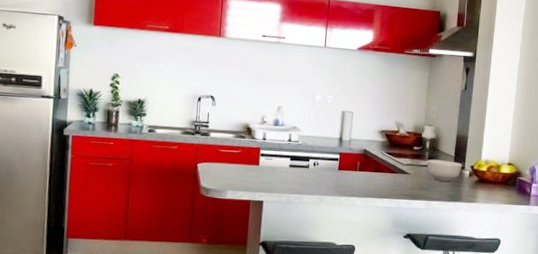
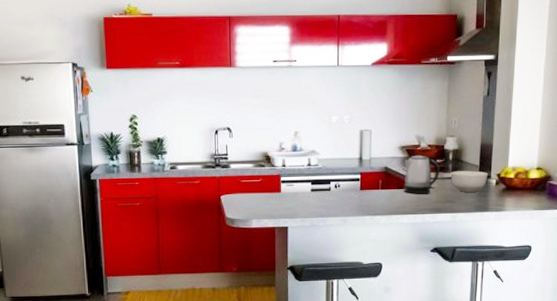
kettle: none [381,140,416,180] -> present [404,155,439,194]

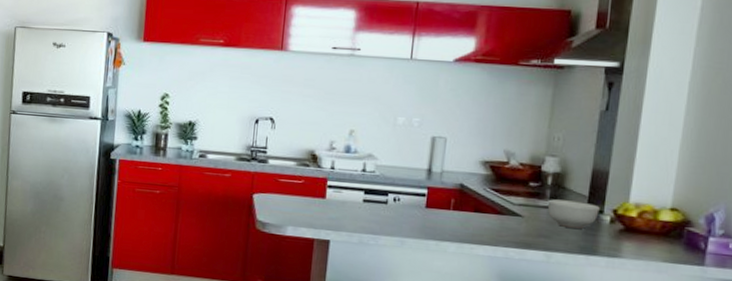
kettle: present [404,155,439,194] -> none [482,174,533,224]

